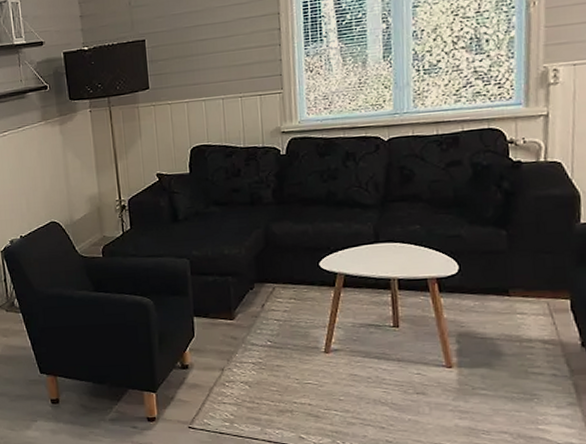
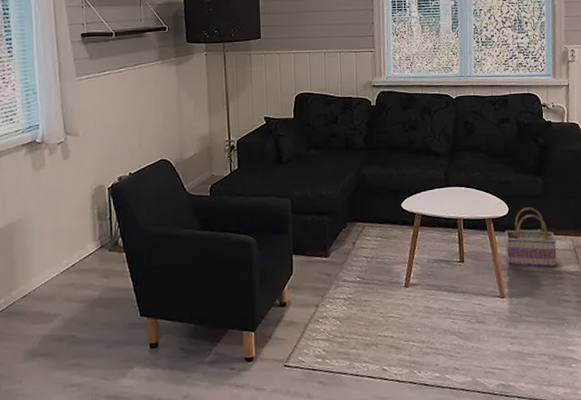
basket: none [453,265,526,335] -> present [505,207,557,268]

